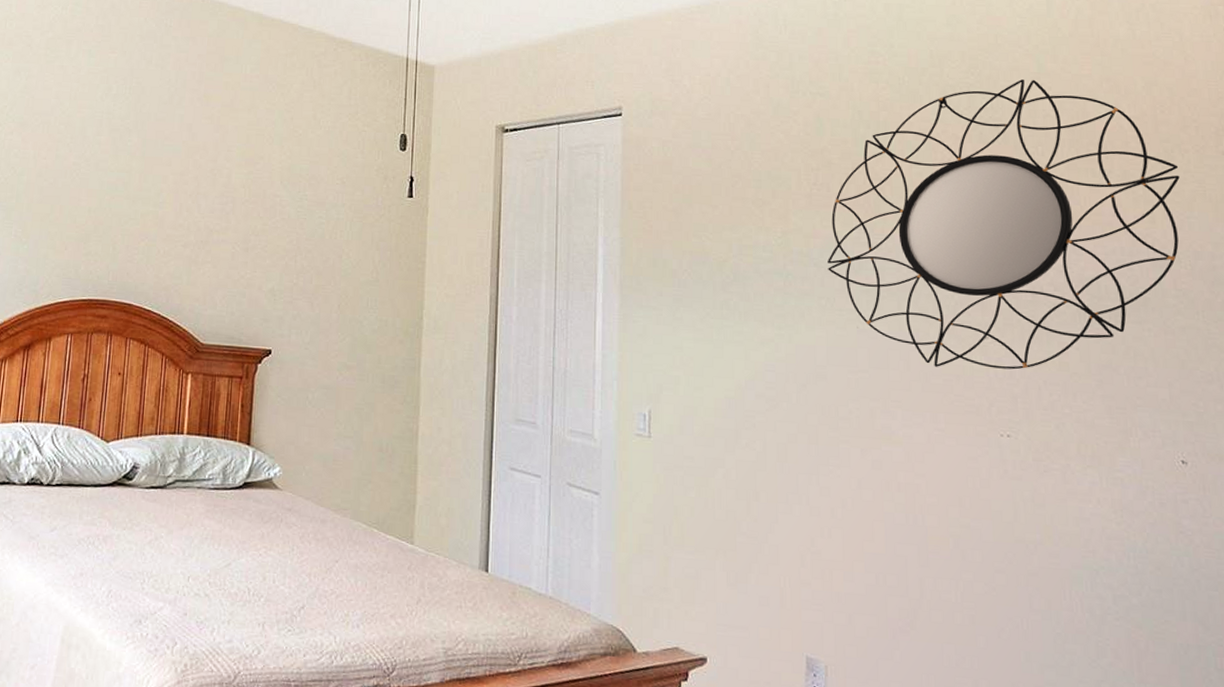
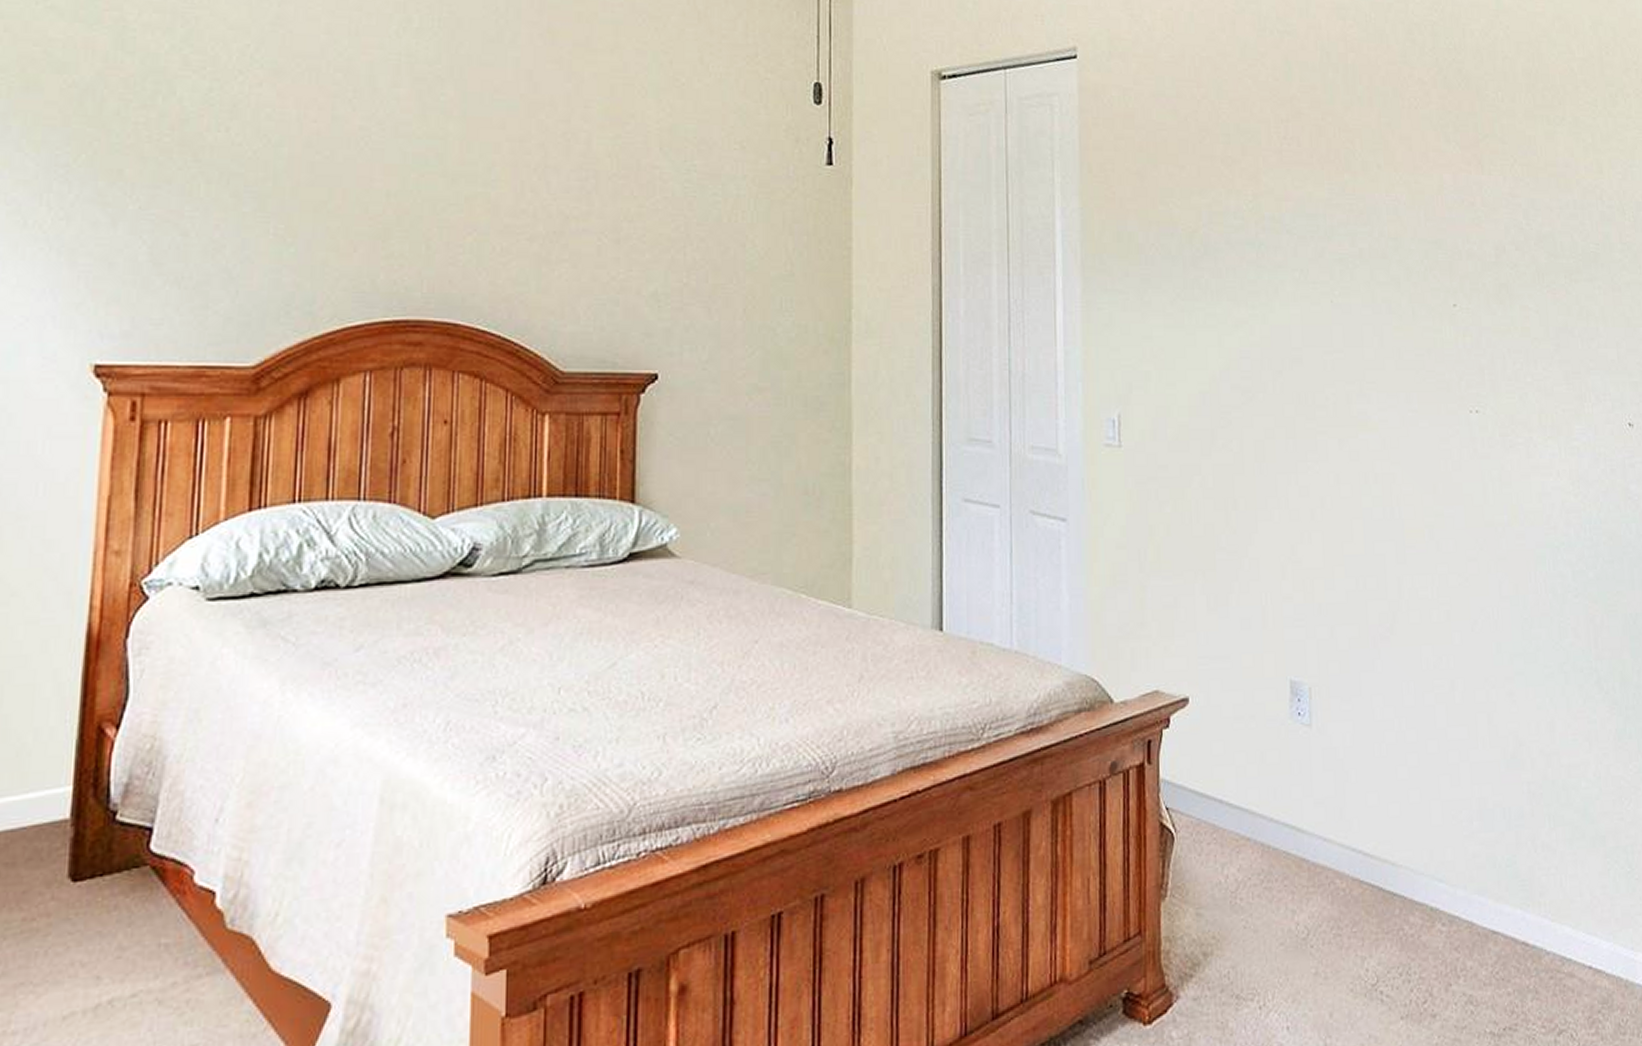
home mirror: present [828,80,1180,370] -> none [1300,17,1623,341]

